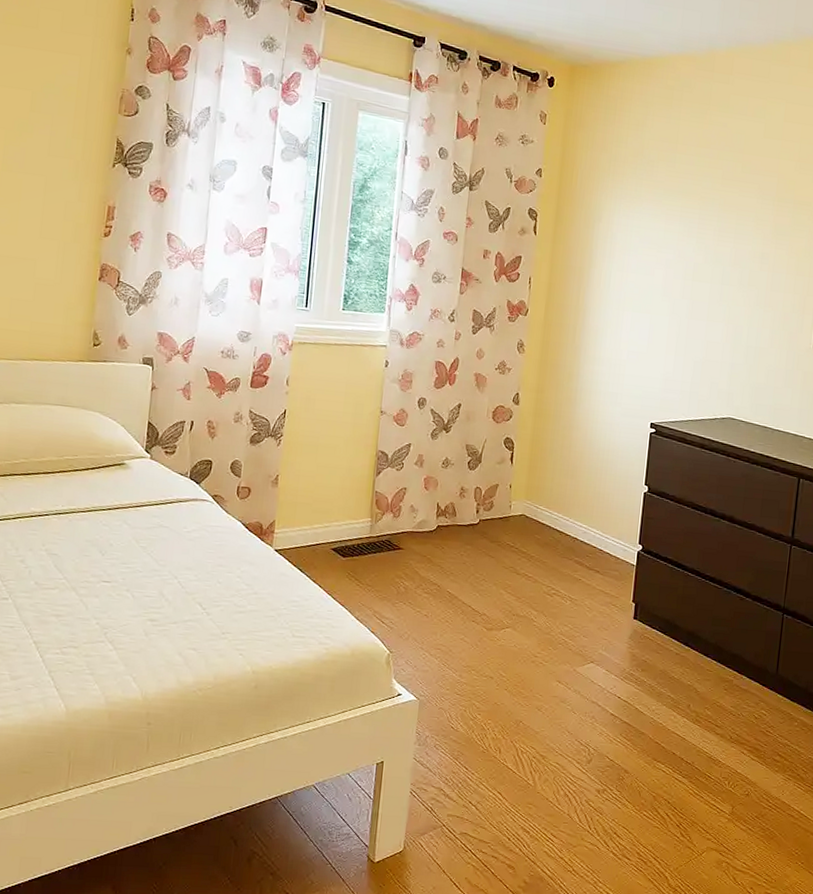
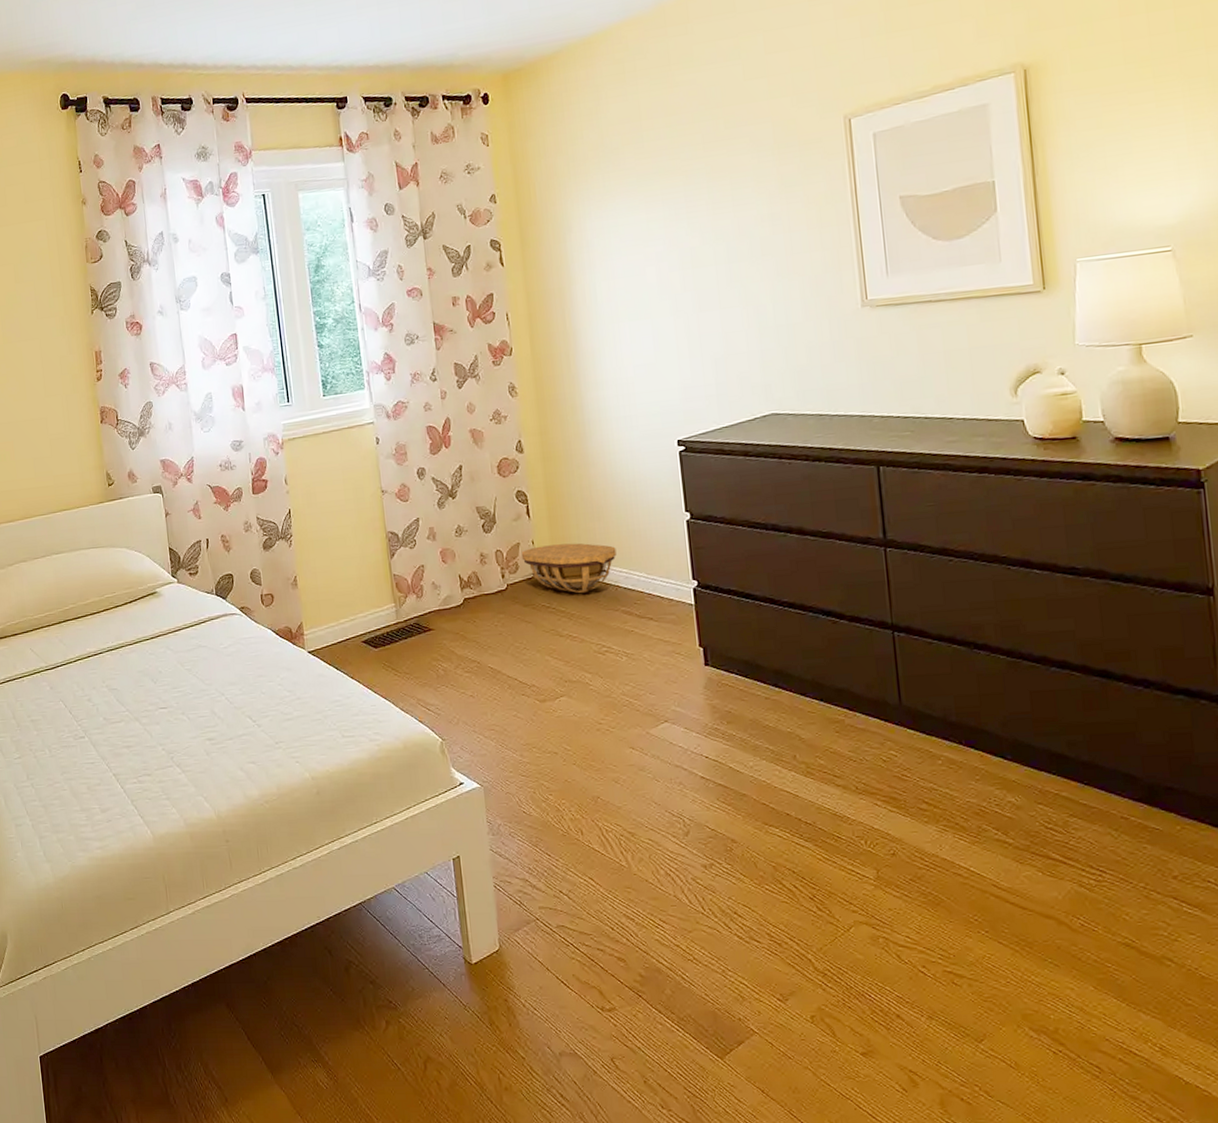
basket: none [497,490,581,540] -> present [521,543,617,594]

